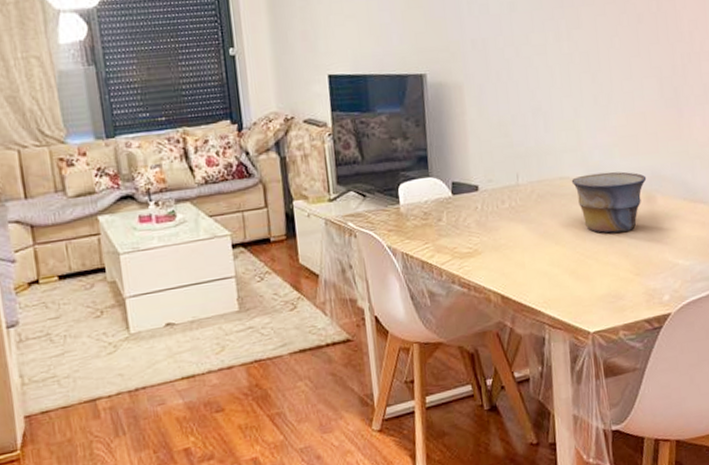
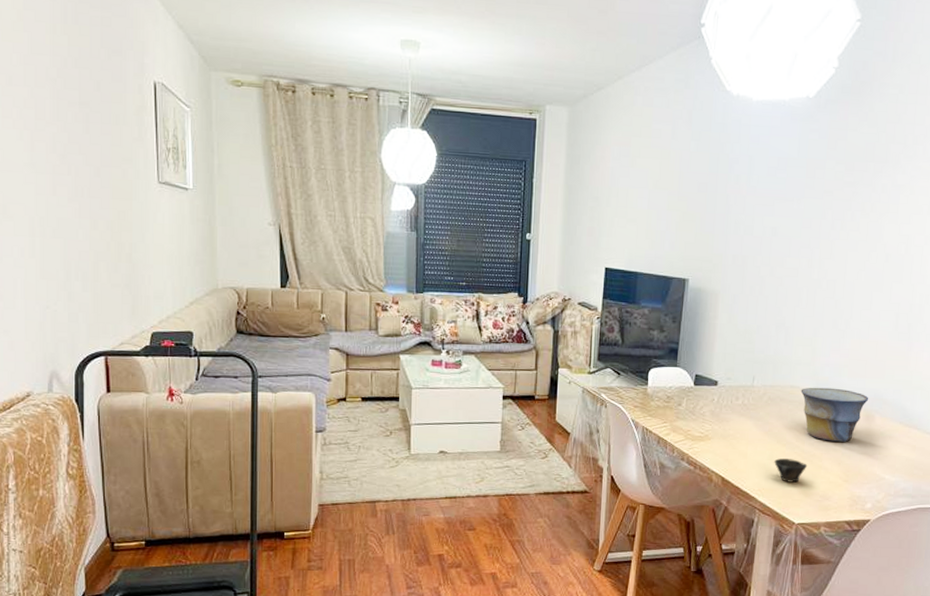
cup: none [556,260,593,288] -> present [774,458,808,483]

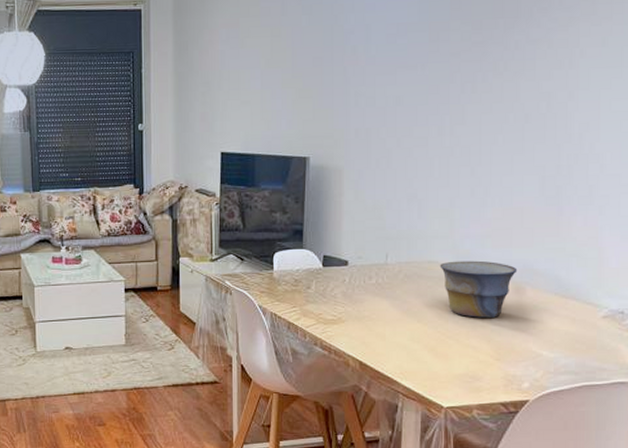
cup: present [774,458,808,483] -> none [416,338,454,364]

